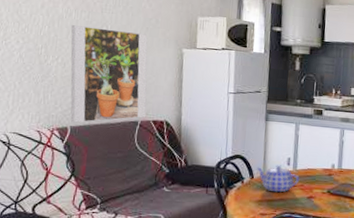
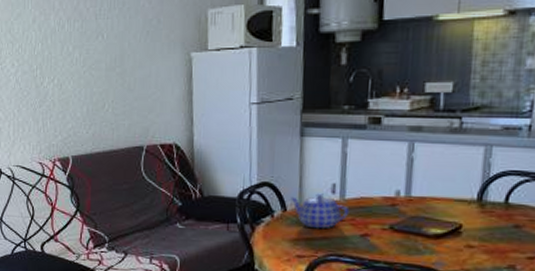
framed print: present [70,25,148,123] -> none [65,38,153,152]

